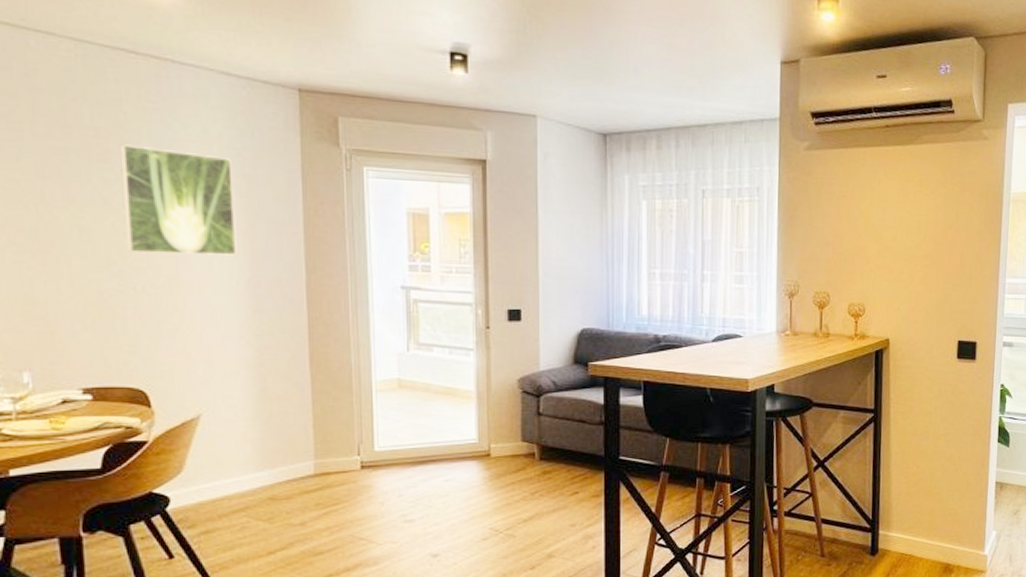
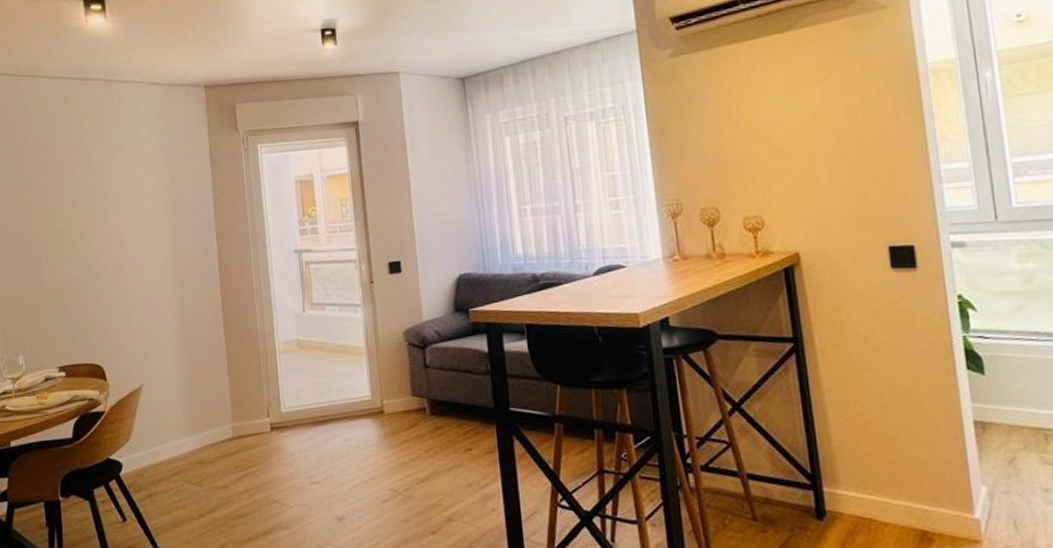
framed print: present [119,144,237,256] -> none [80,154,165,245]

